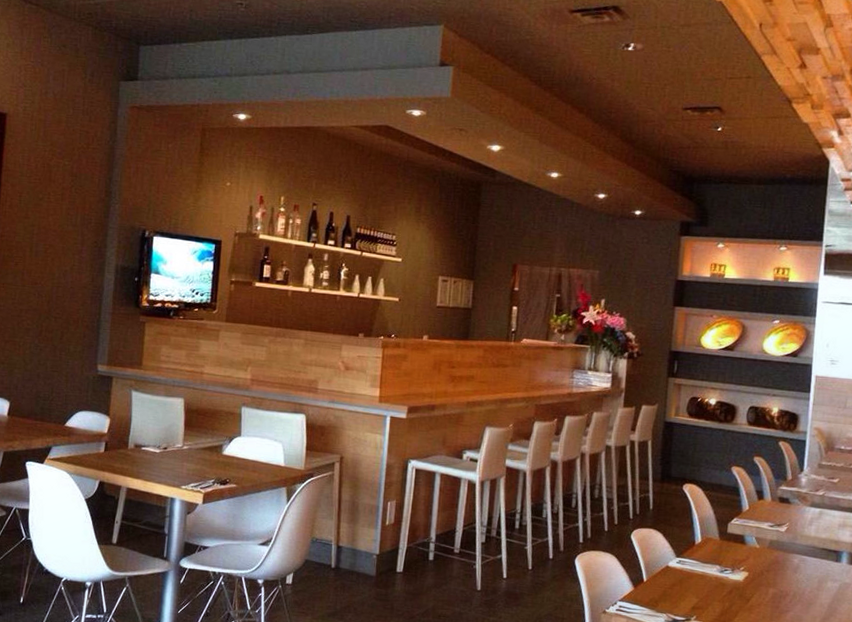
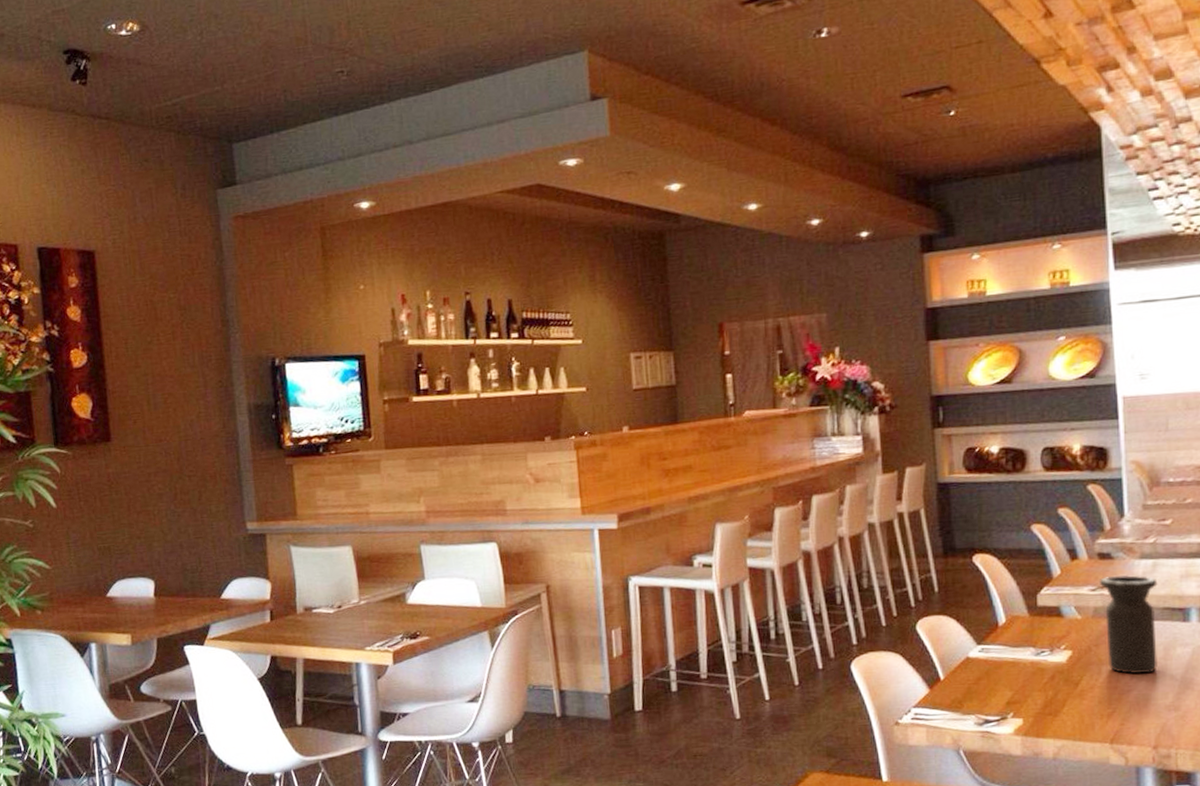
vase: none [774,516,821,600] -> present [1099,575,1158,674]

